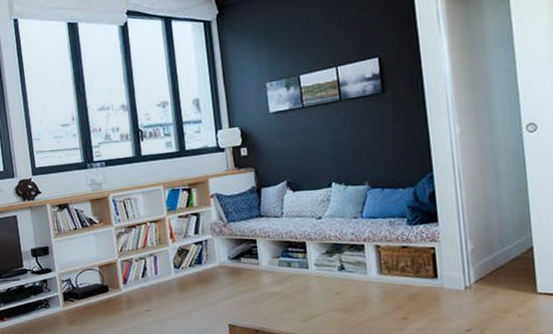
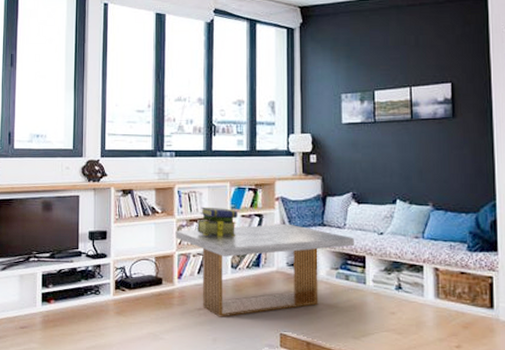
coffee table: none [115,219,293,316] -> present [175,223,354,317]
stack of books: none [135,211,176,240] -> present [197,206,238,237]

